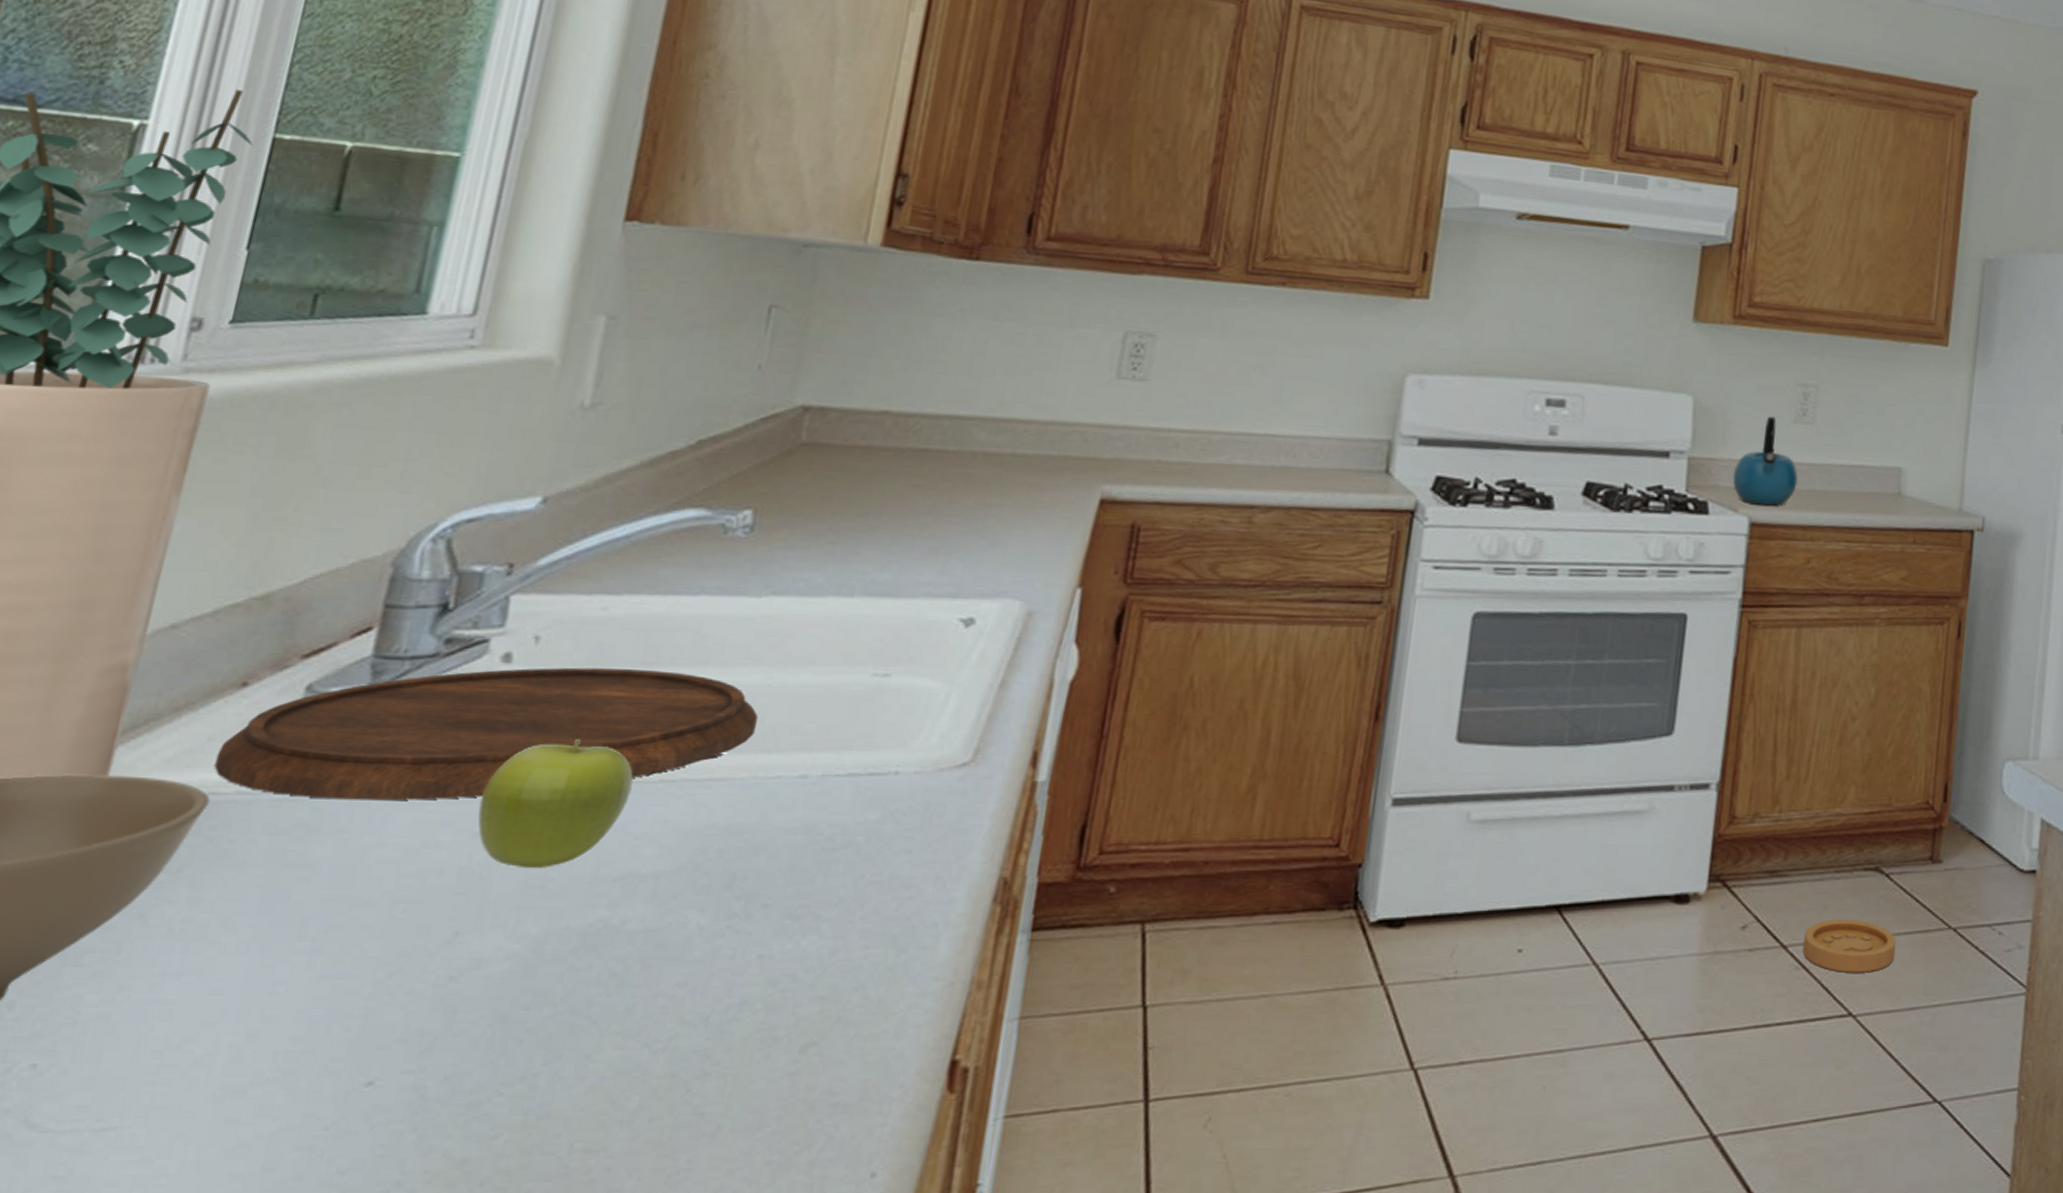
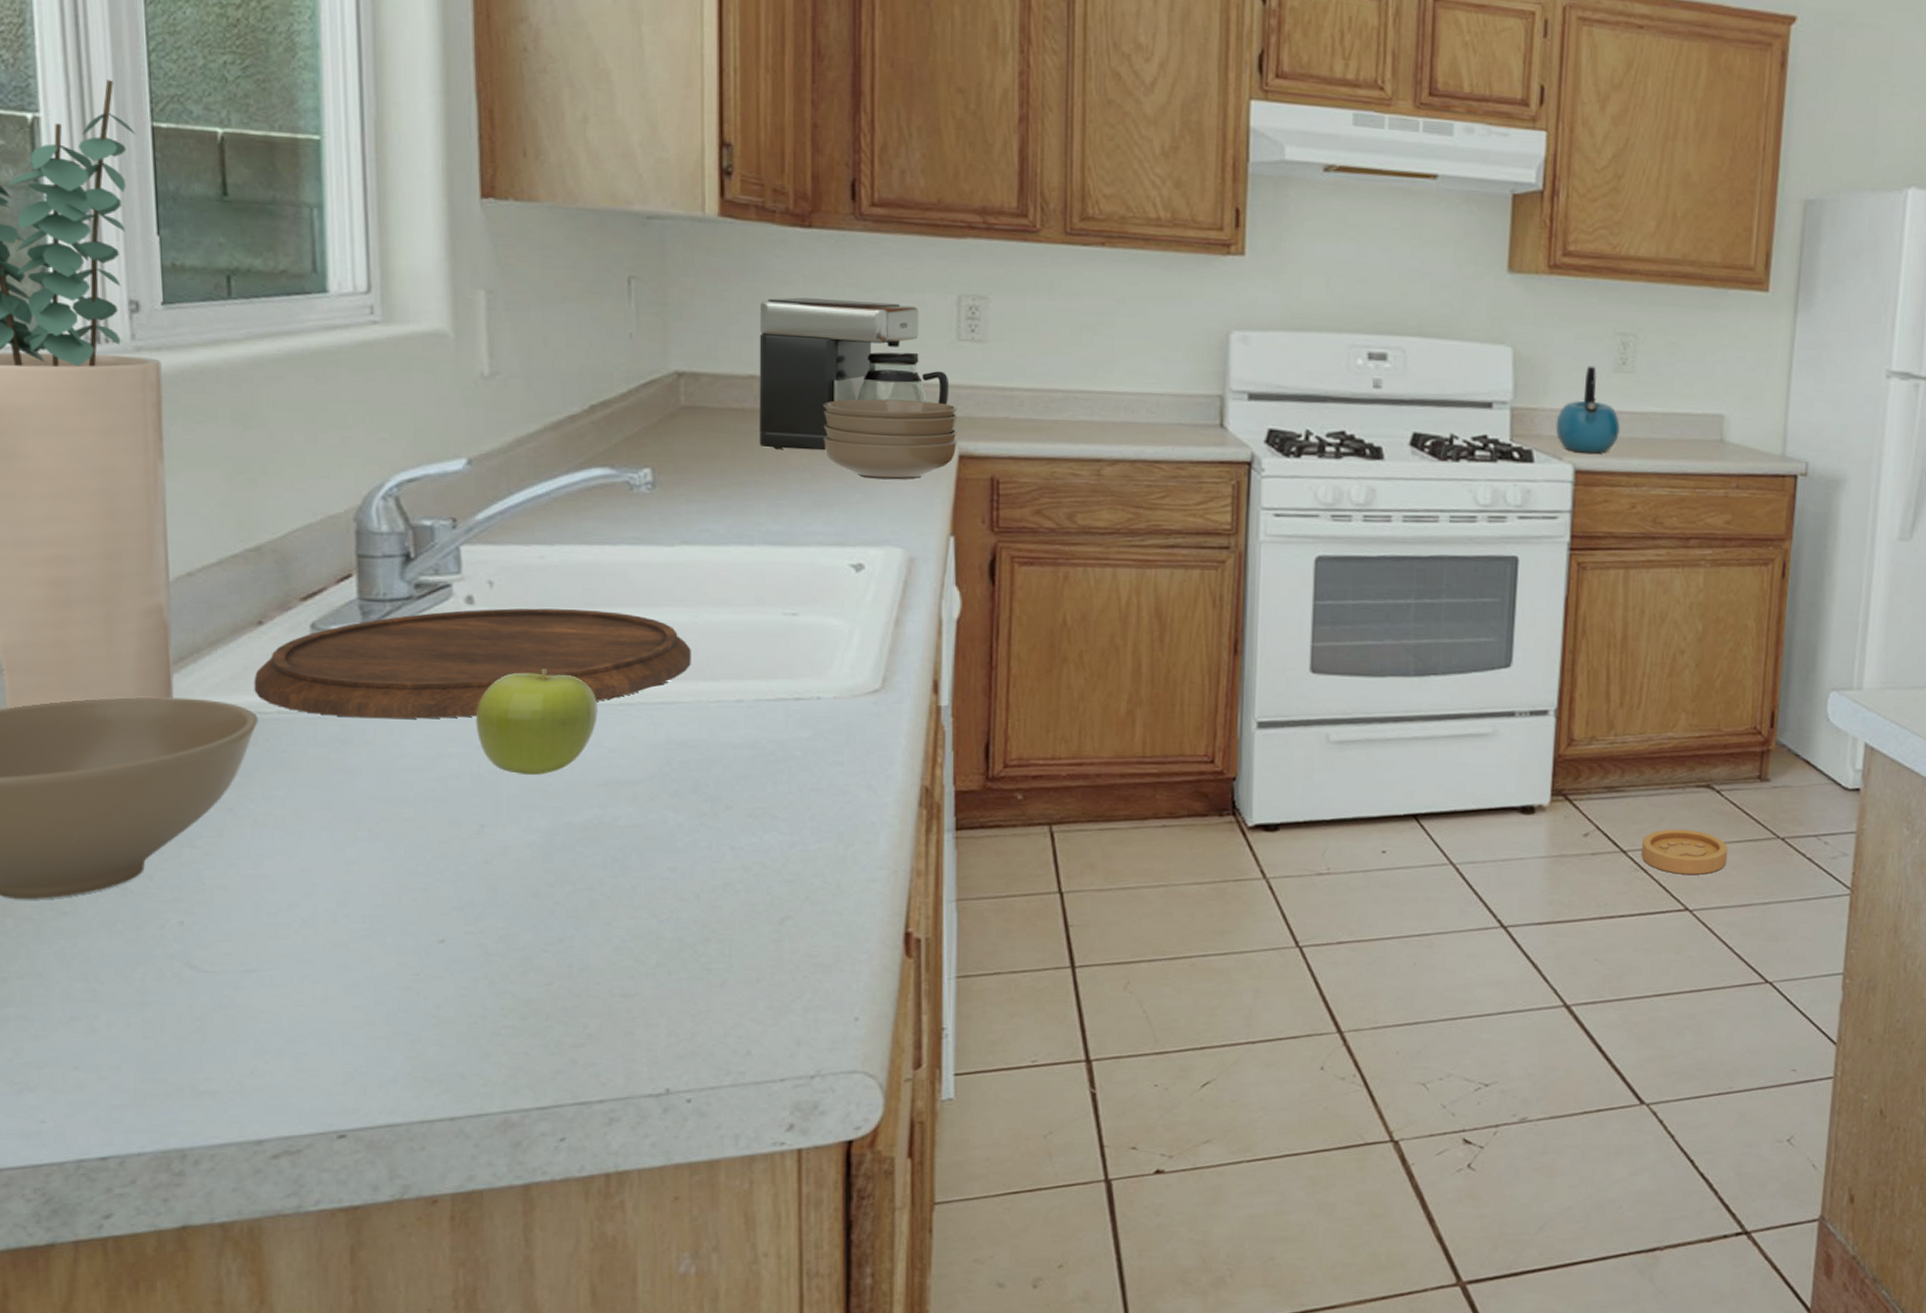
coffee maker: none [881,330,1102,493] -> present [759,297,950,451]
bowl: none [952,438,1107,526] -> present [822,399,958,480]

